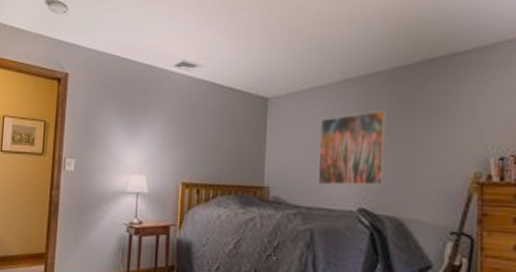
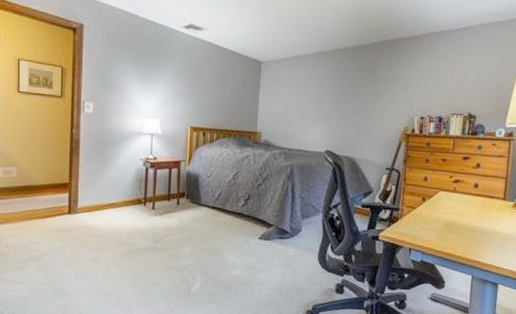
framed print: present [318,111,386,186] -> none [297,78,349,134]

